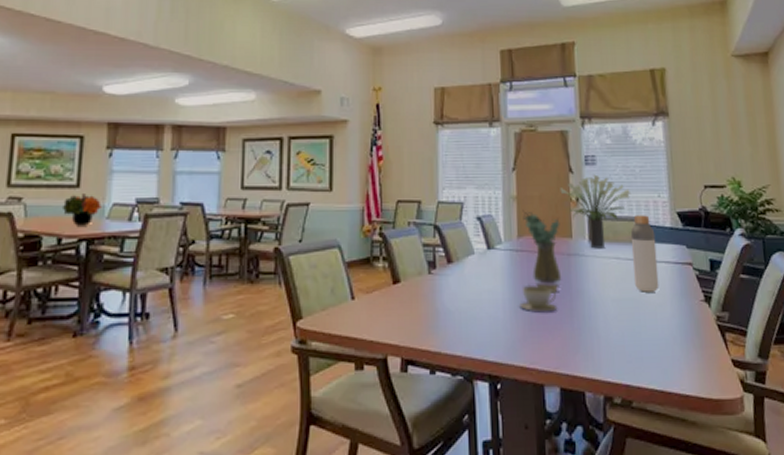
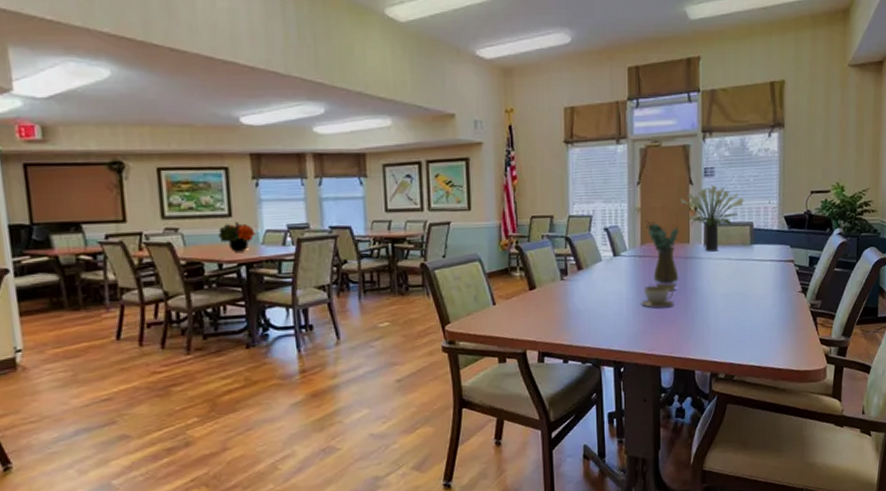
bottle: present [630,215,659,292] -> none [741,220,764,287]

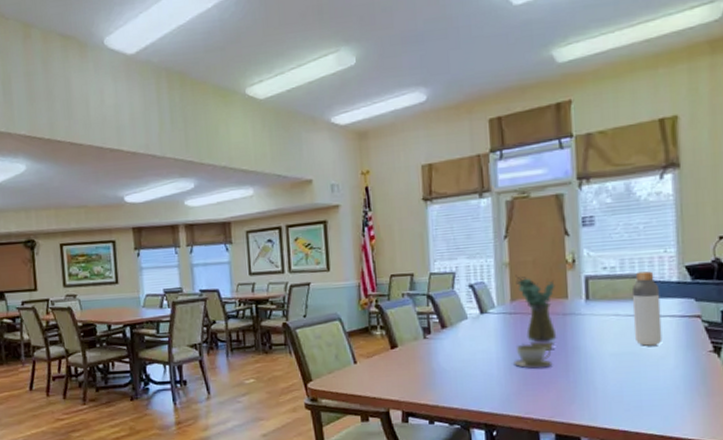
flower arrangement: present [217,222,255,252] -> none [107,288,138,315]
flower arrangement: present [680,185,745,252] -> none [555,235,634,308]
bottle: none [741,220,764,287] -> present [631,271,663,346]

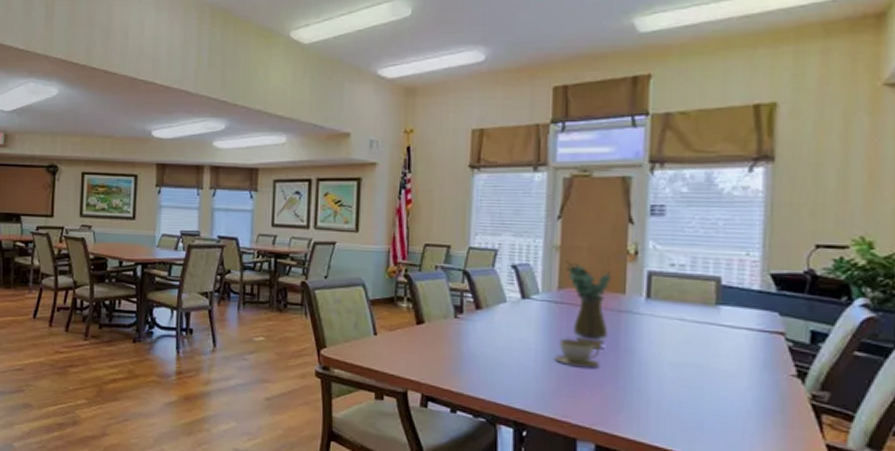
bottle: present [631,271,663,346] -> none [700,274,737,360]

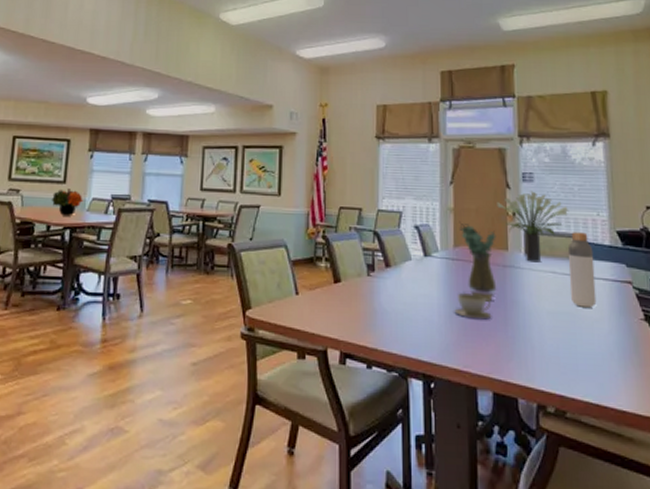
flower arrangement: none [122,225,153,252] -> present [51,189,83,216]
flower arrangement: none [615,226,709,308] -> present [496,191,569,263]
bottle: none [700,274,737,360] -> present [567,232,597,308]

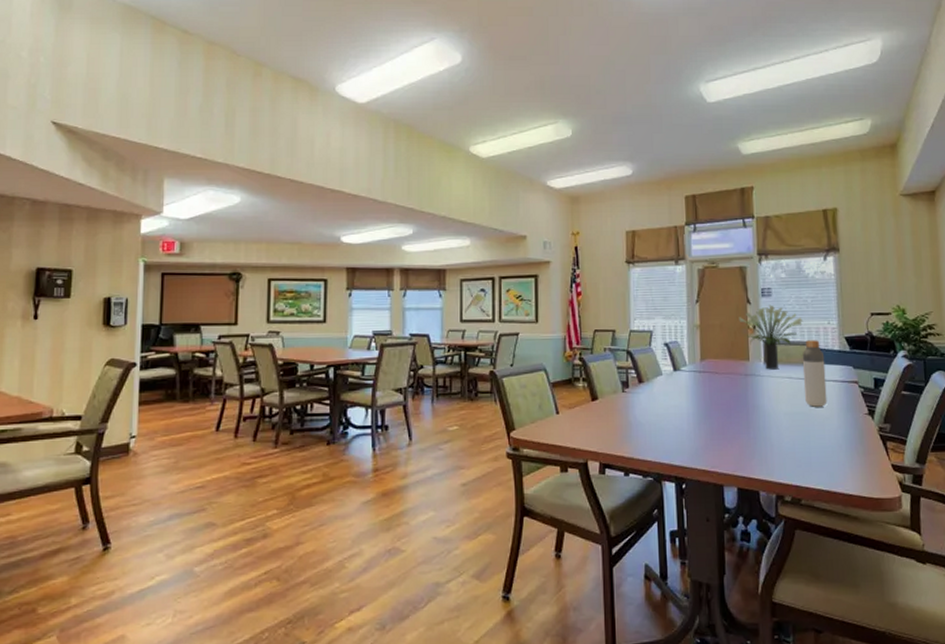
flower arrangement: present [51,189,83,216] -> none [312,328,345,355]
teacup: present [454,292,492,320] -> none [702,401,736,425]
vase: present [459,221,497,302] -> none [705,336,740,408]

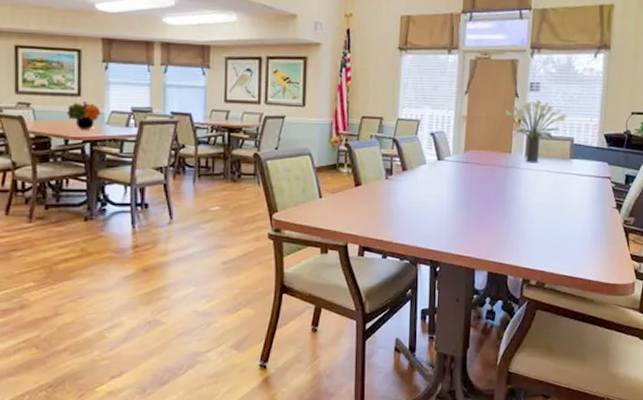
flower arrangement: none [312,328,345,355] -> present [66,102,101,130]
bottle: present [802,340,827,407] -> none [559,136,583,200]

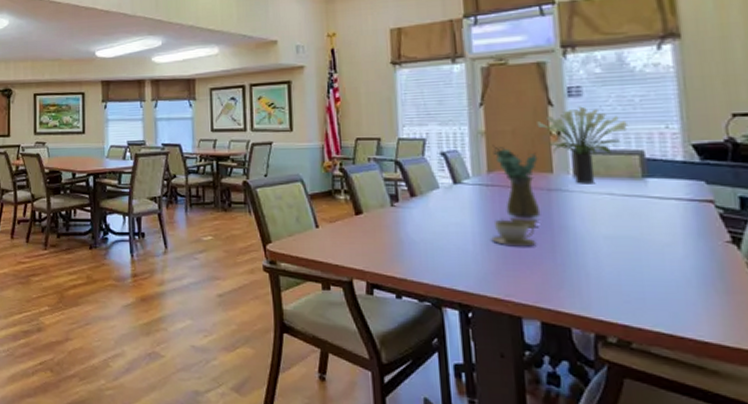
flower arrangement: present [66,102,101,130] -> none [73,138,102,164]
teacup: none [461,190,493,213] -> present [491,219,537,247]
vase: none [470,127,502,198] -> present [492,144,541,228]

